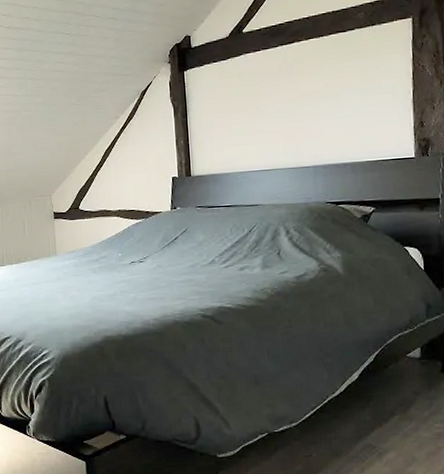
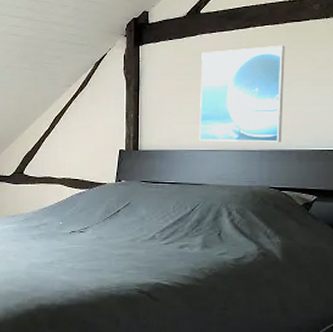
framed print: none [247,57,335,162] -> present [198,45,285,142]

